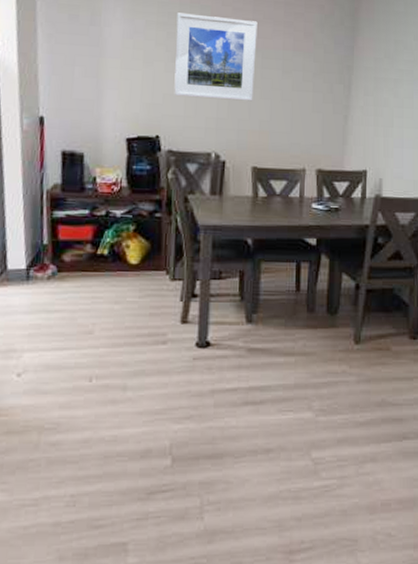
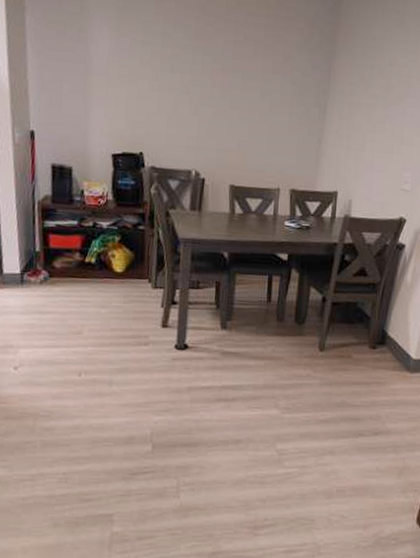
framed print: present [174,12,258,101] -> none [157,31,239,122]

